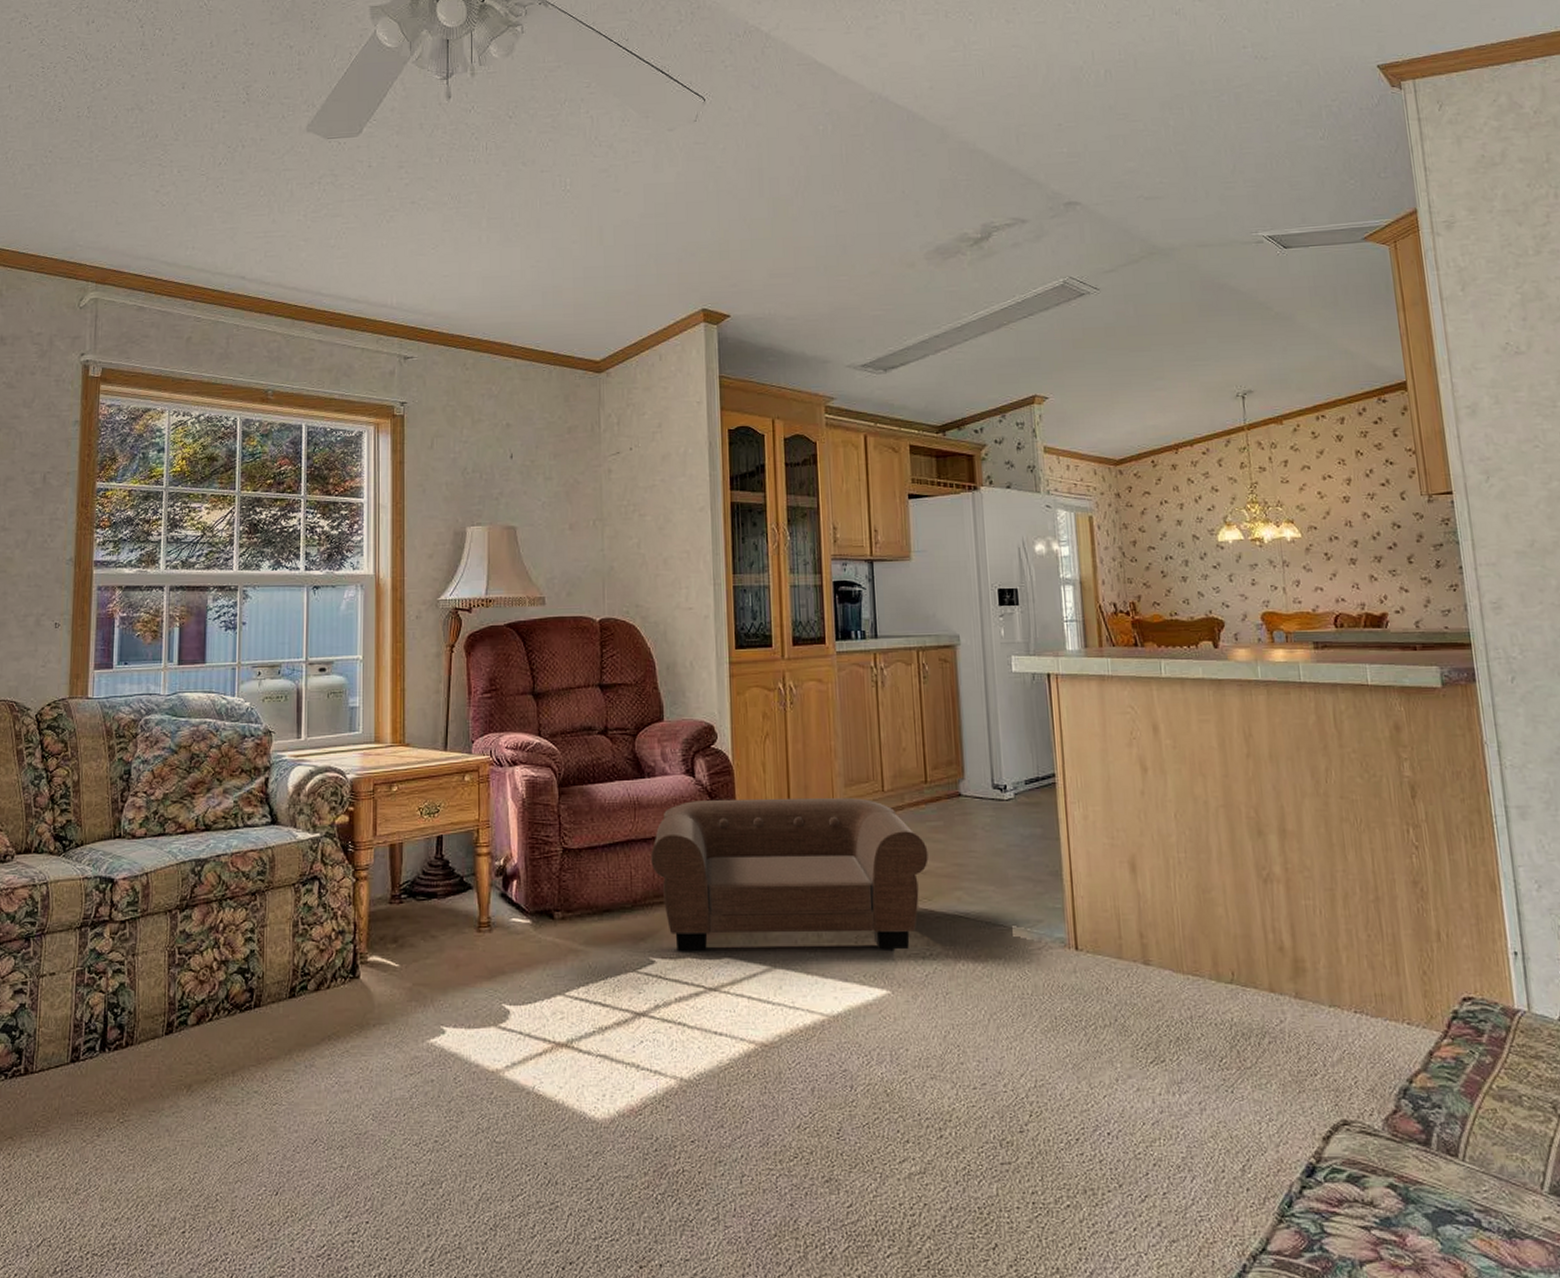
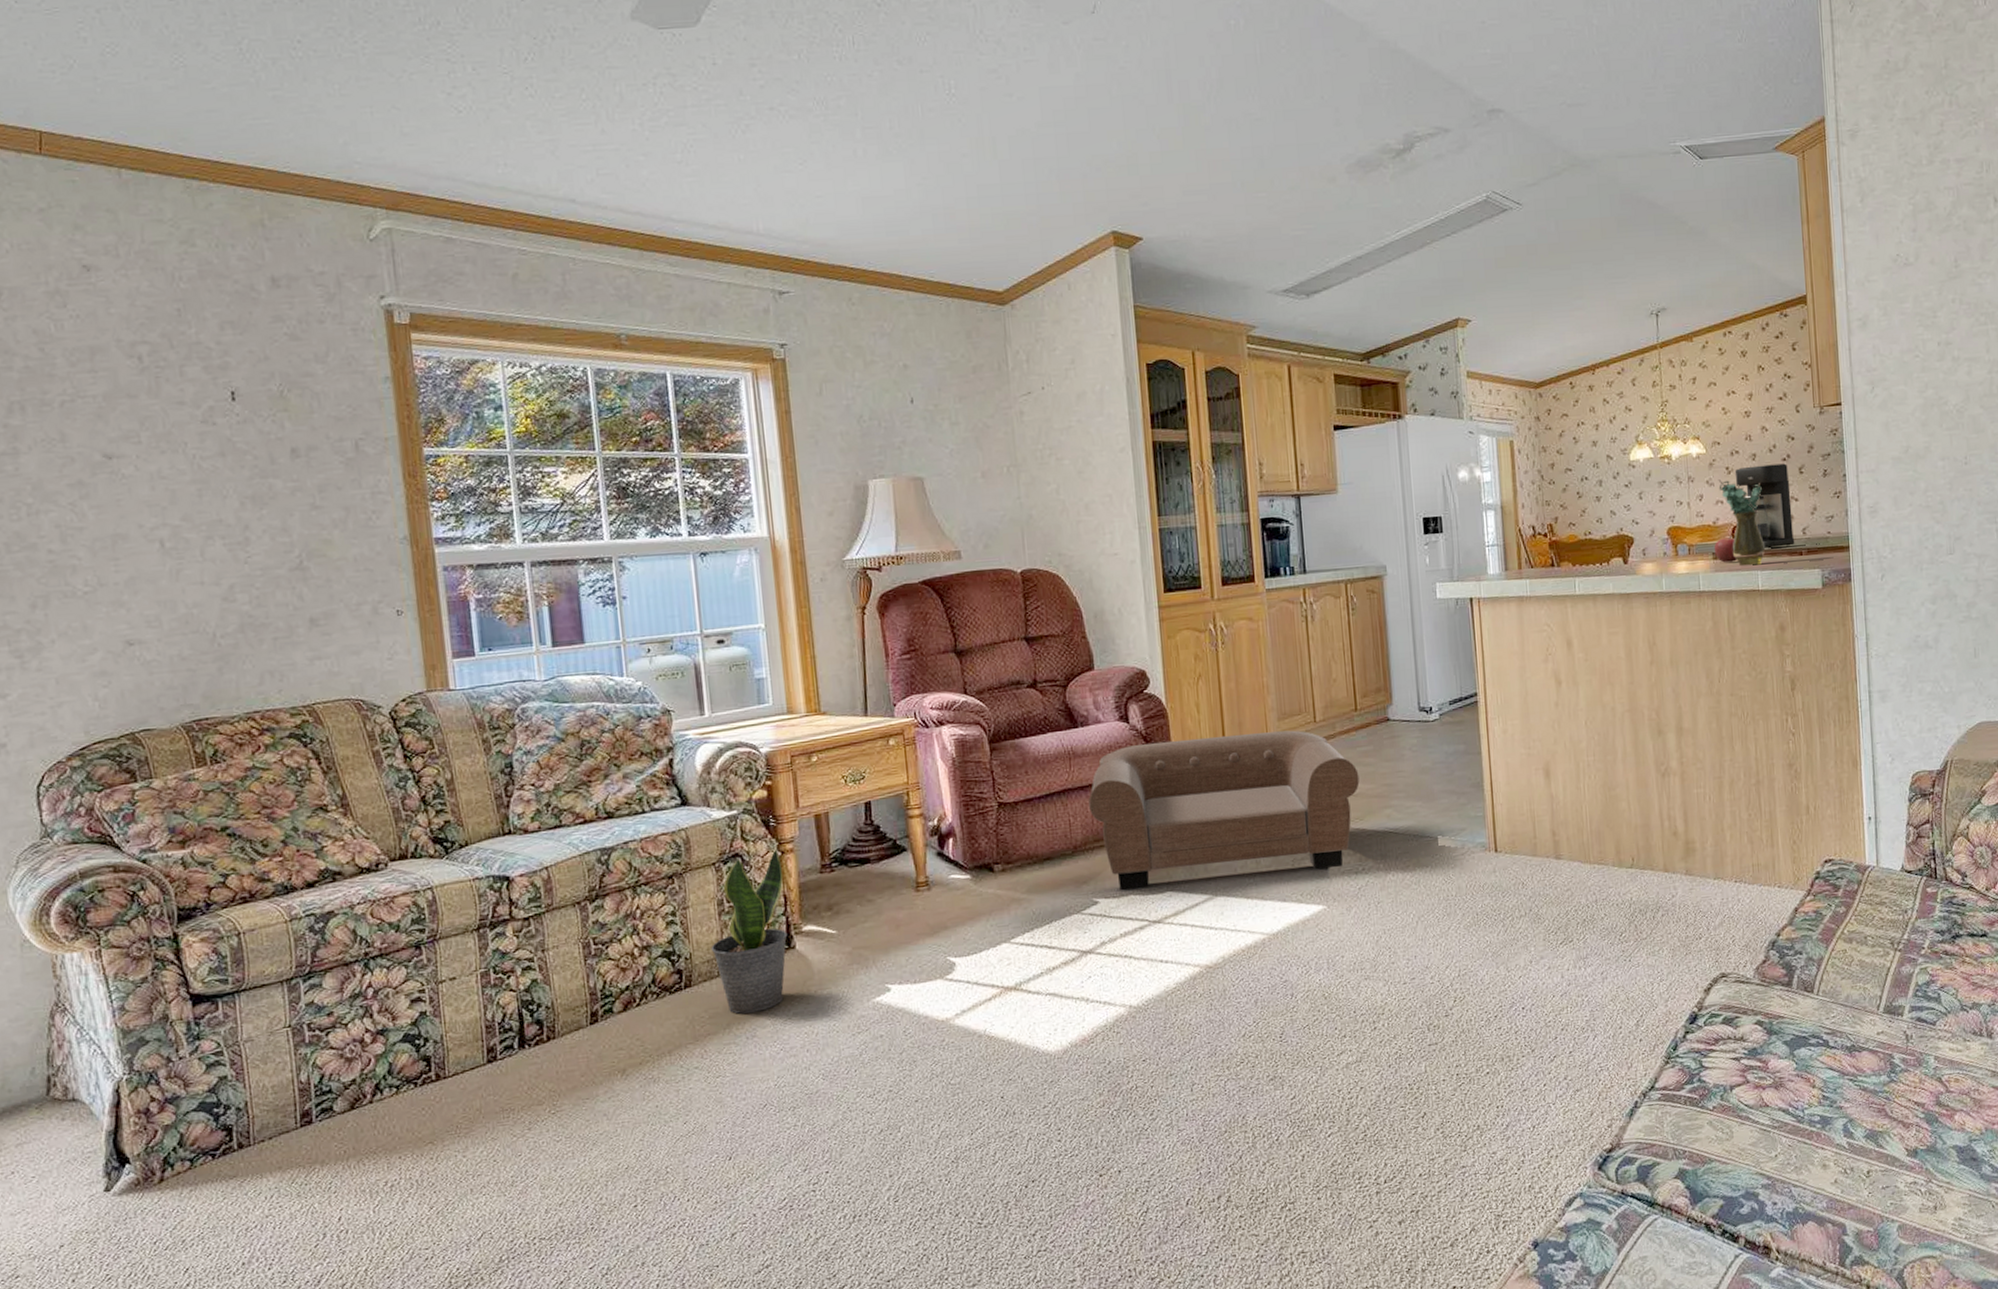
potted plant: none [282,875,356,1040] -> present [710,849,788,1014]
fruit: none [1315,625,1341,653] -> present [1715,536,1737,563]
vase: none [1316,565,1374,658] -> present [1718,479,1766,567]
coffee maker: none [1334,552,1408,642] -> present [1734,463,1795,549]

